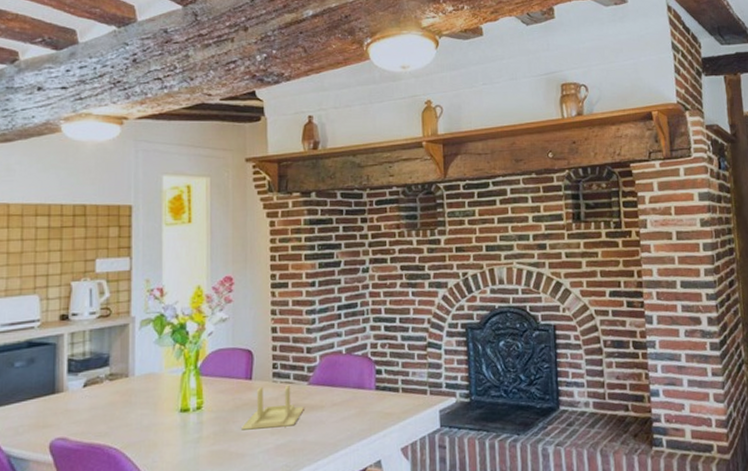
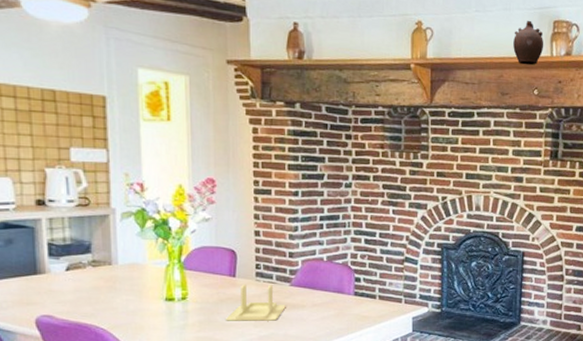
ceramic jug: none [522,86,554,130] -> present [513,20,544,66]

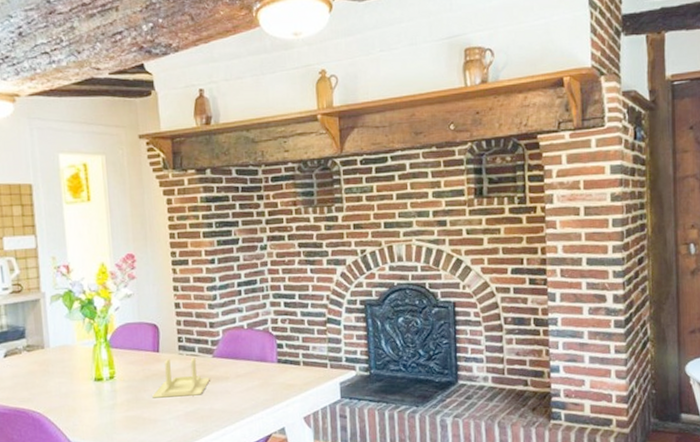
ceramic jug: present [513,20,544,66] -> none [422,52,457,100]

